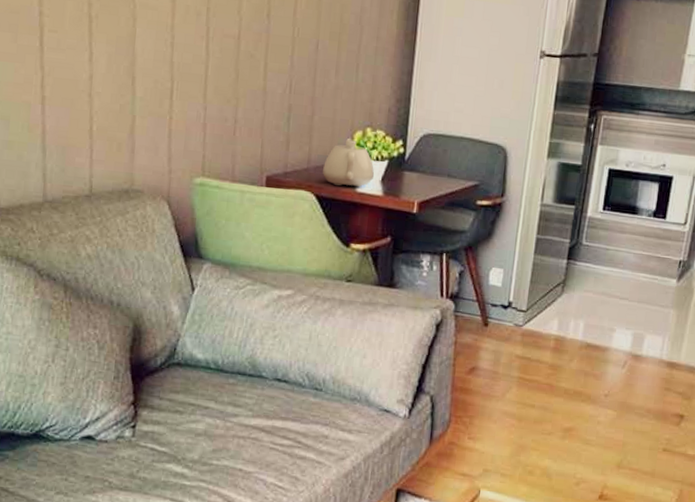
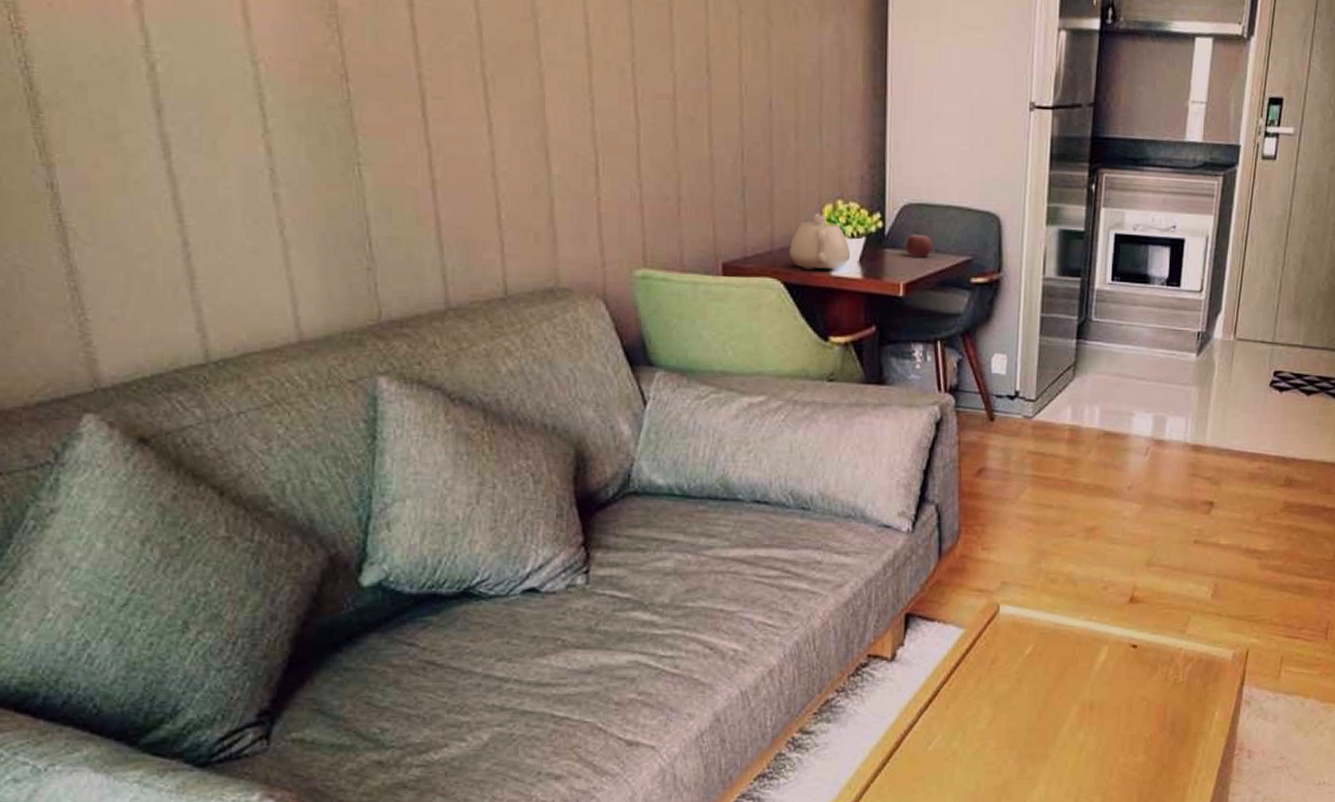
fruit: none [421,156,446,181] -> present [904,229,933,258]

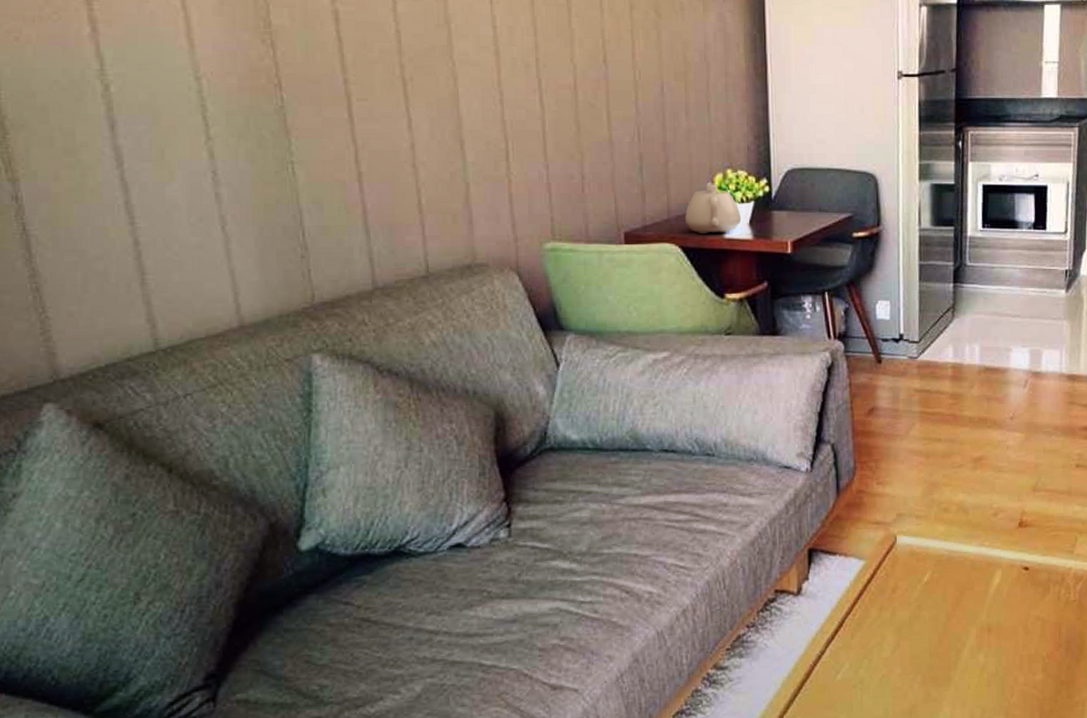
fruit: present [904,229,933,258] -> none [790,192,816,218]

